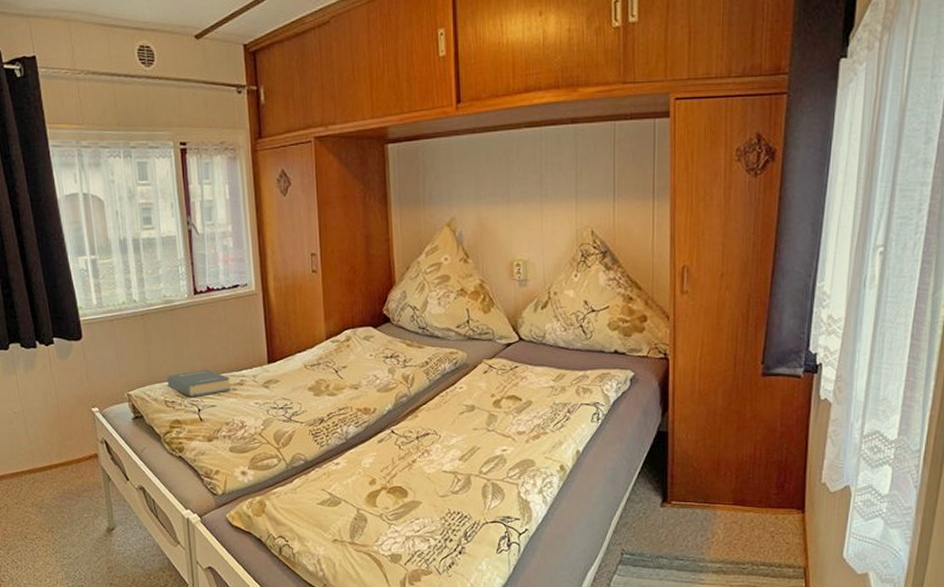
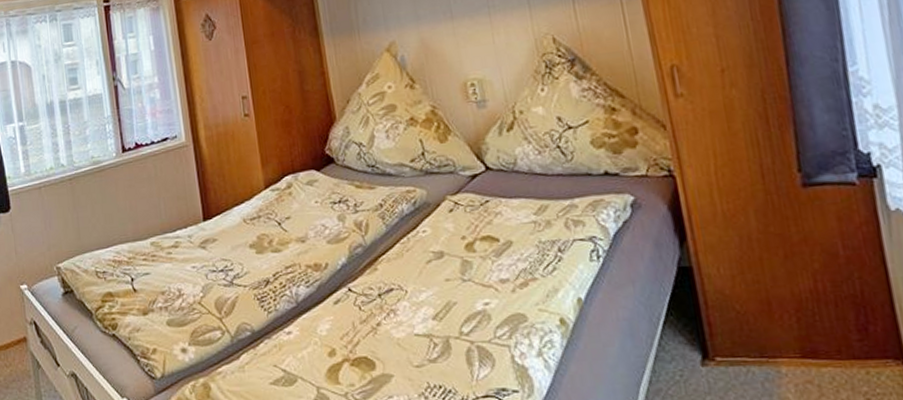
book: present [167,370,231,398] -> none [97,233,165,266]

